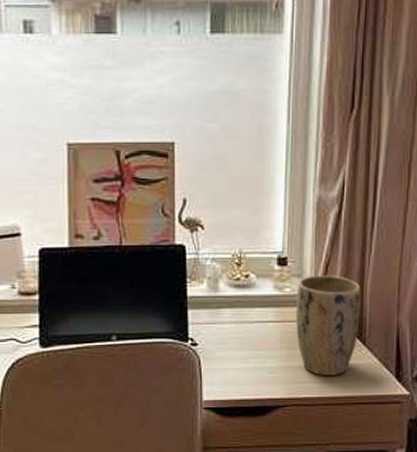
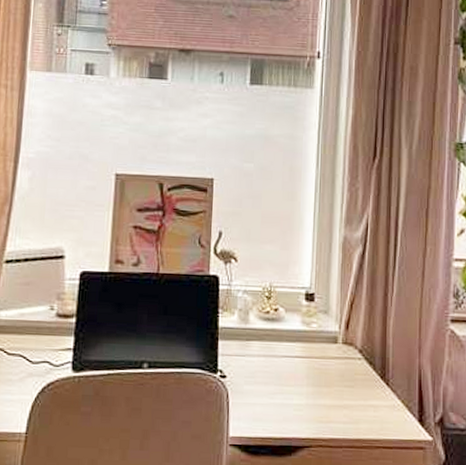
plant pot: present [295,276,361,375] -> none [321,312,384,416]

